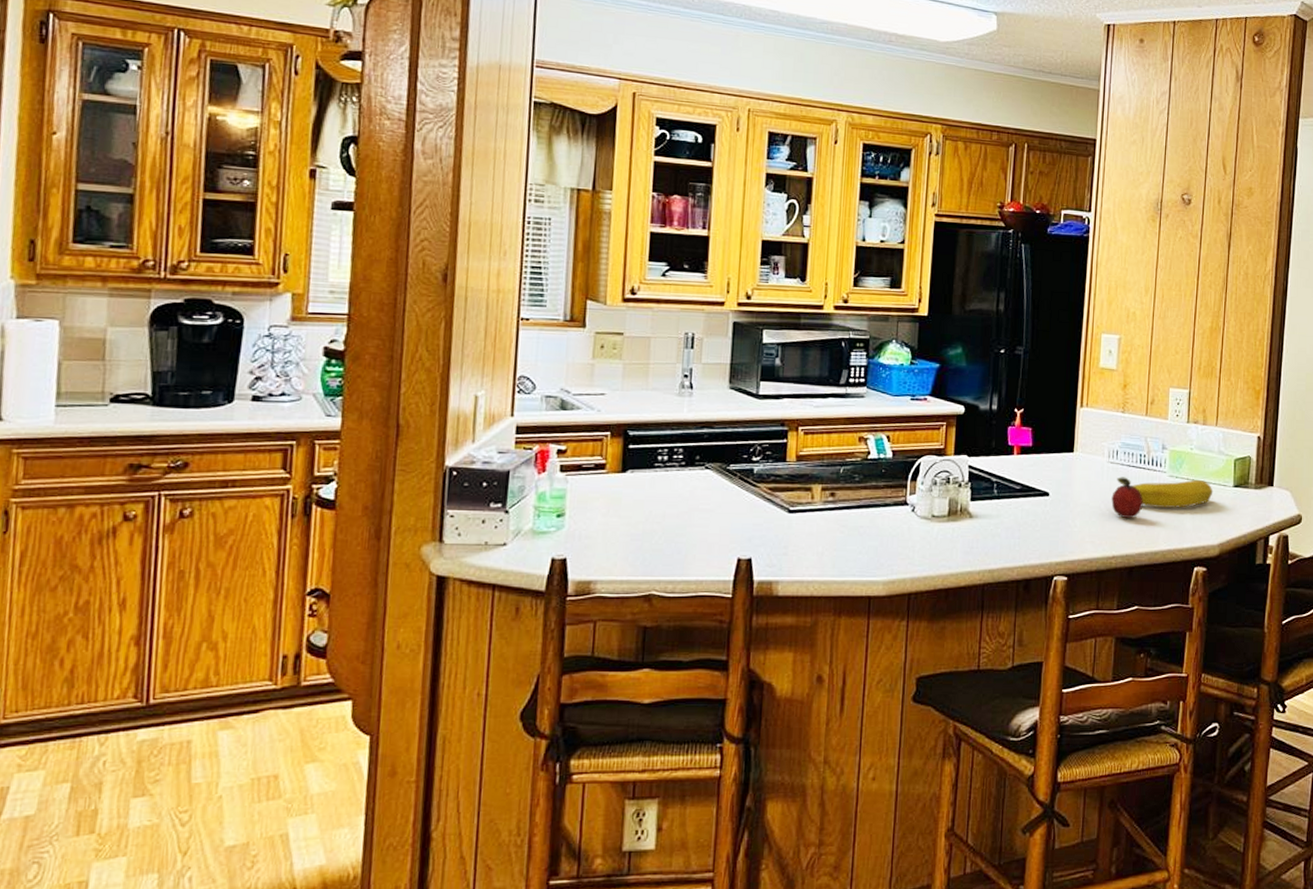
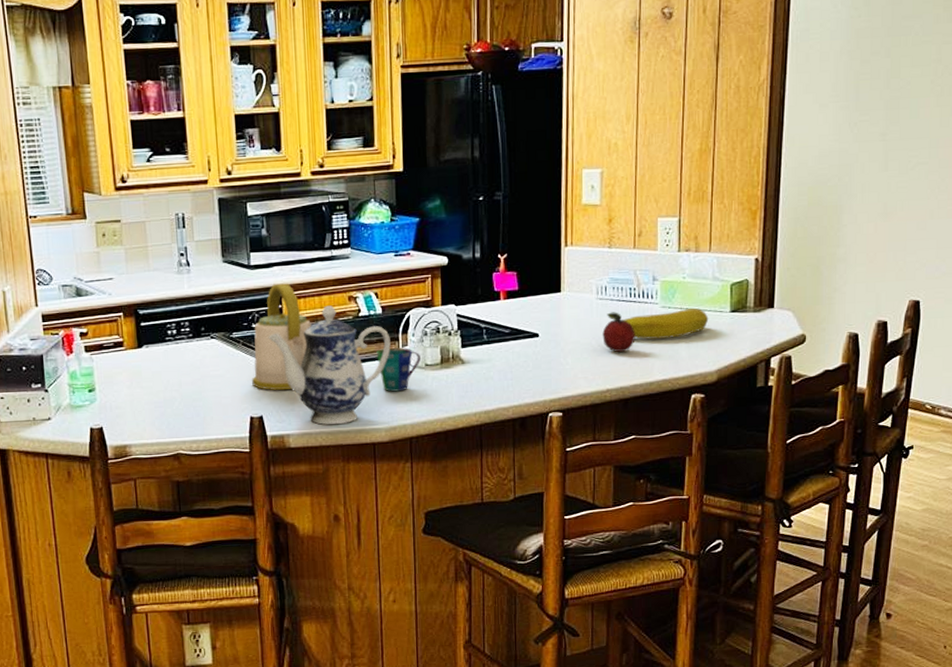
kettle: none [744,416,817,532] -> present [252,283,311,391]
teapot: none [768,444,898,574] -> present [268,305,391,425]
cup: none [882,494,928,542] -> present [376,347,421,392]

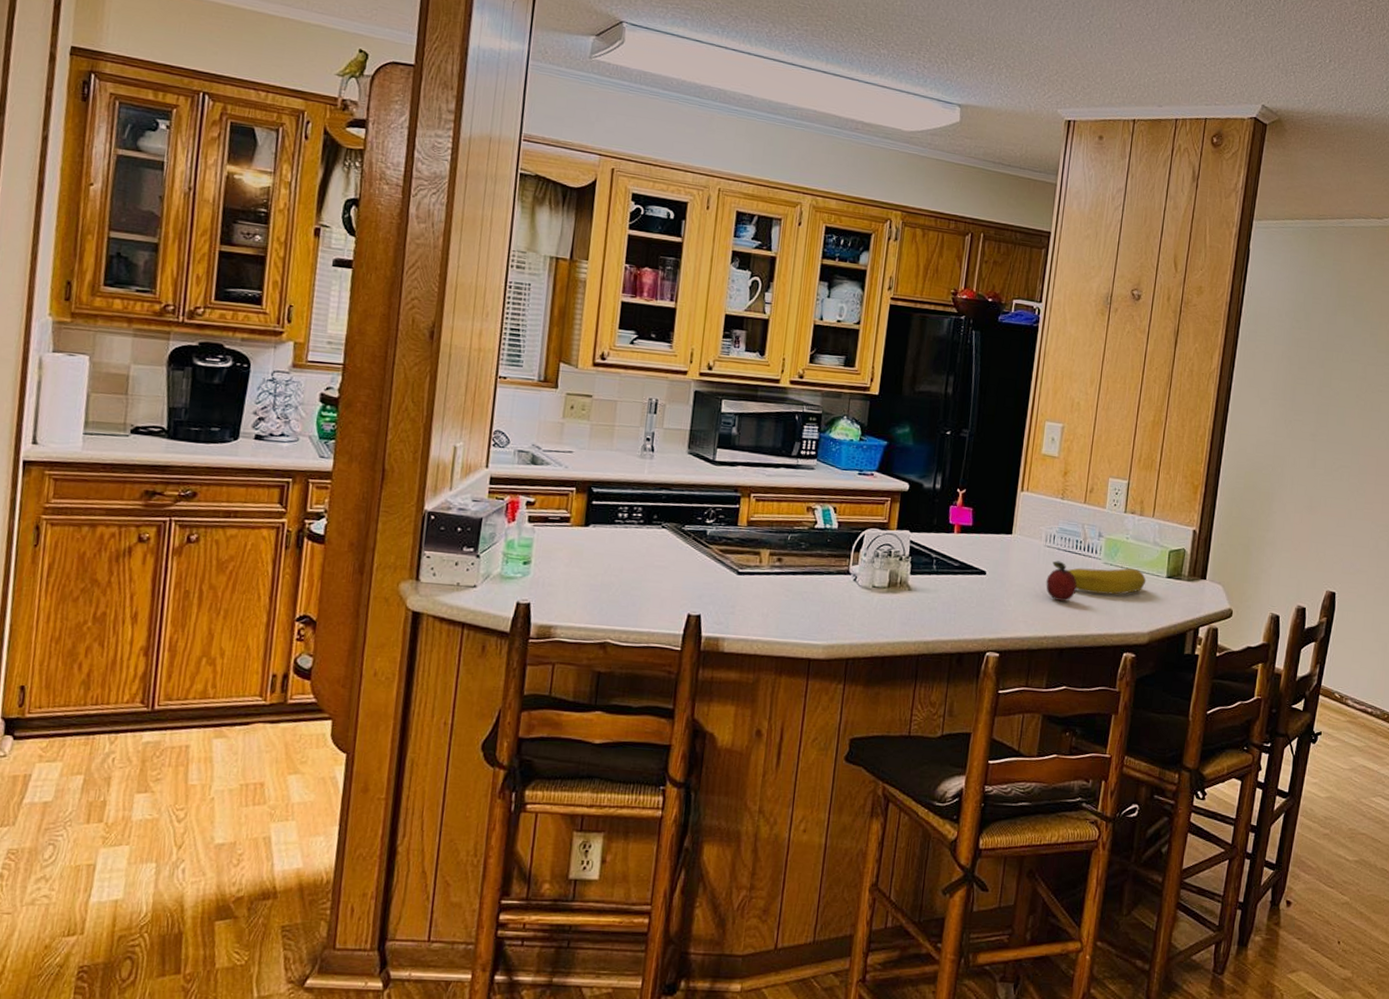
kettle: present [252,283,311,391] -> none [696,483,766,592]
teapot: present [268,305,391,425] -> none [720,512,842,635]
cup: present [376,347,421,392] -> none [825,563,869,610]

